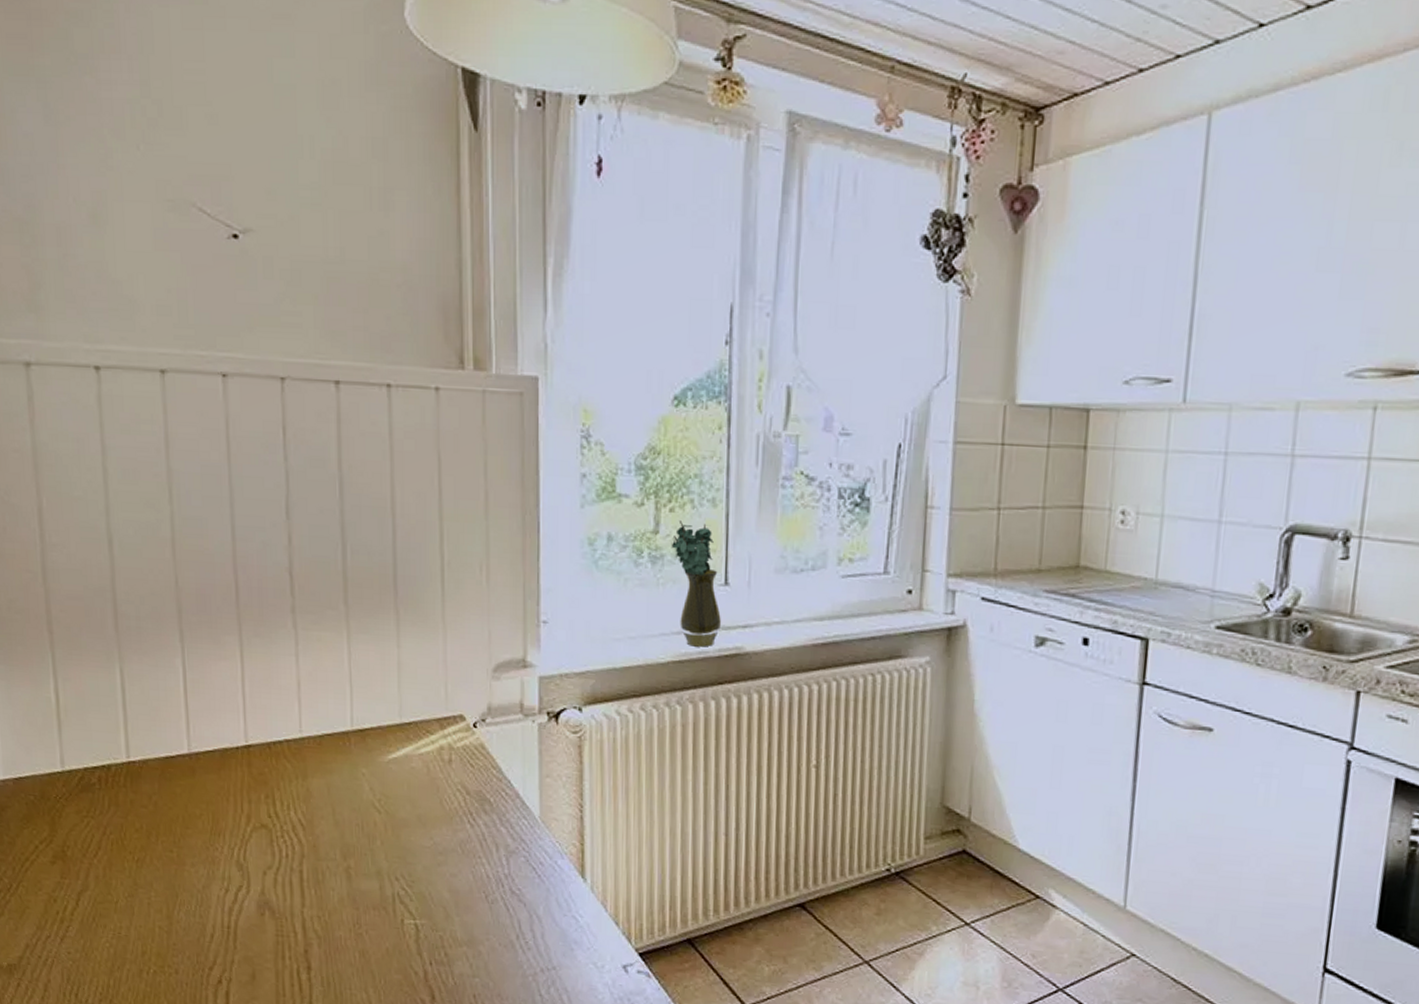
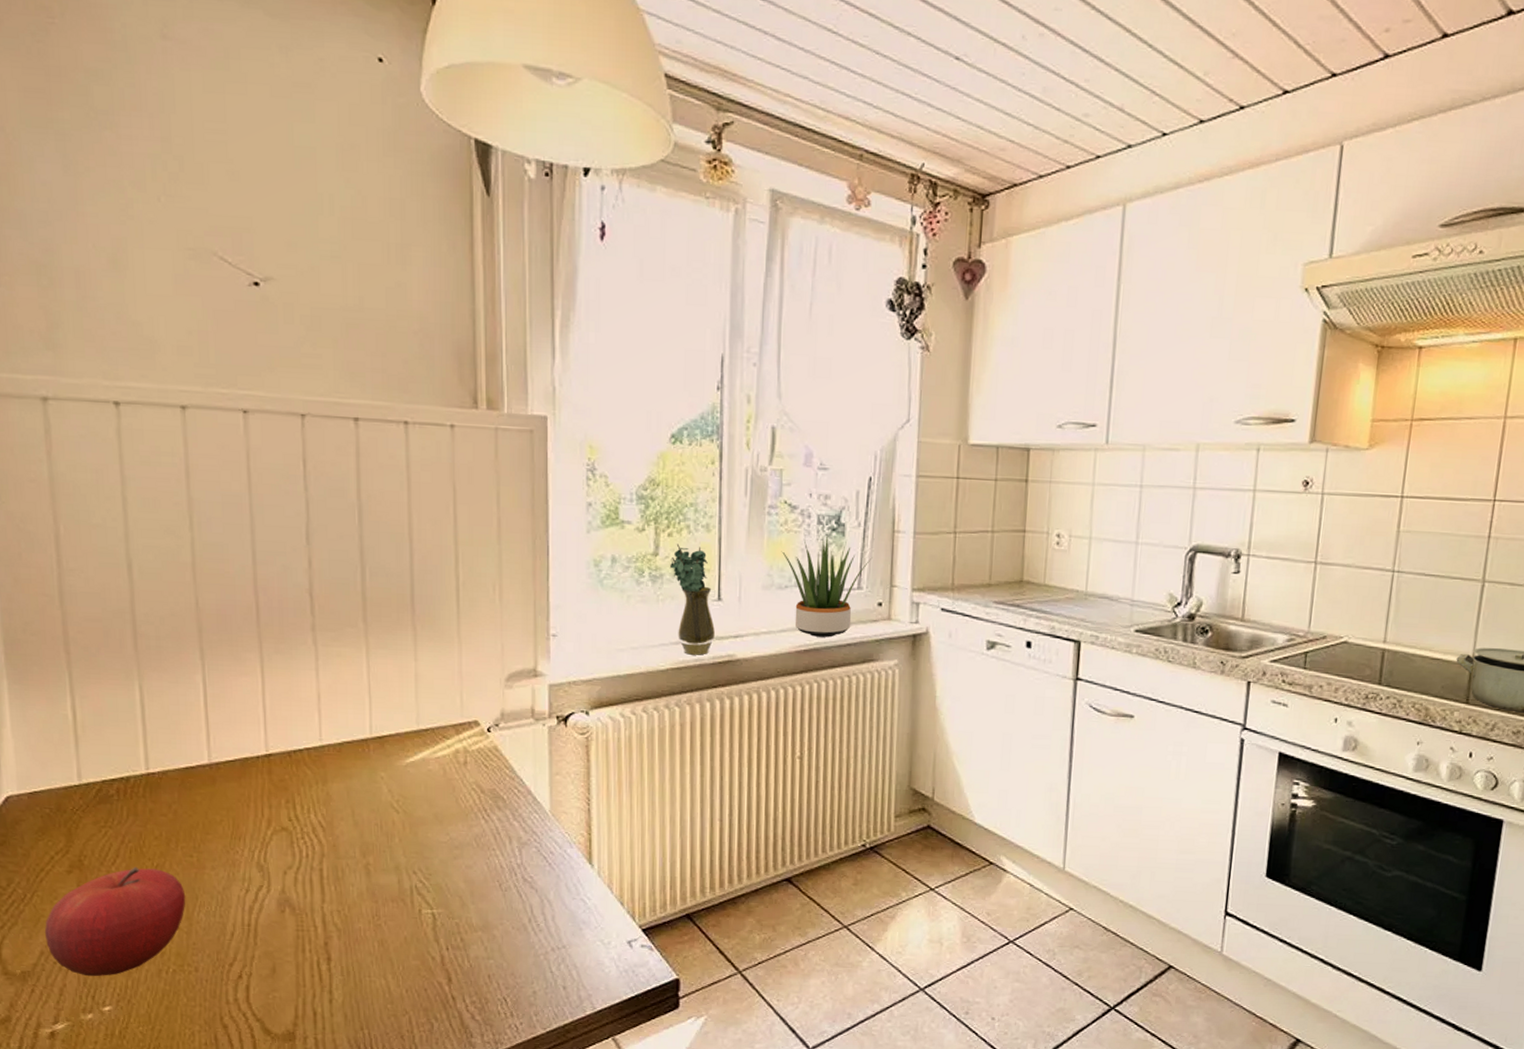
fruit: none [29,860,166,974] -> present [44,867,186,977]
potted plant: none [796,512,901,629] -> present [781,536,873,637]

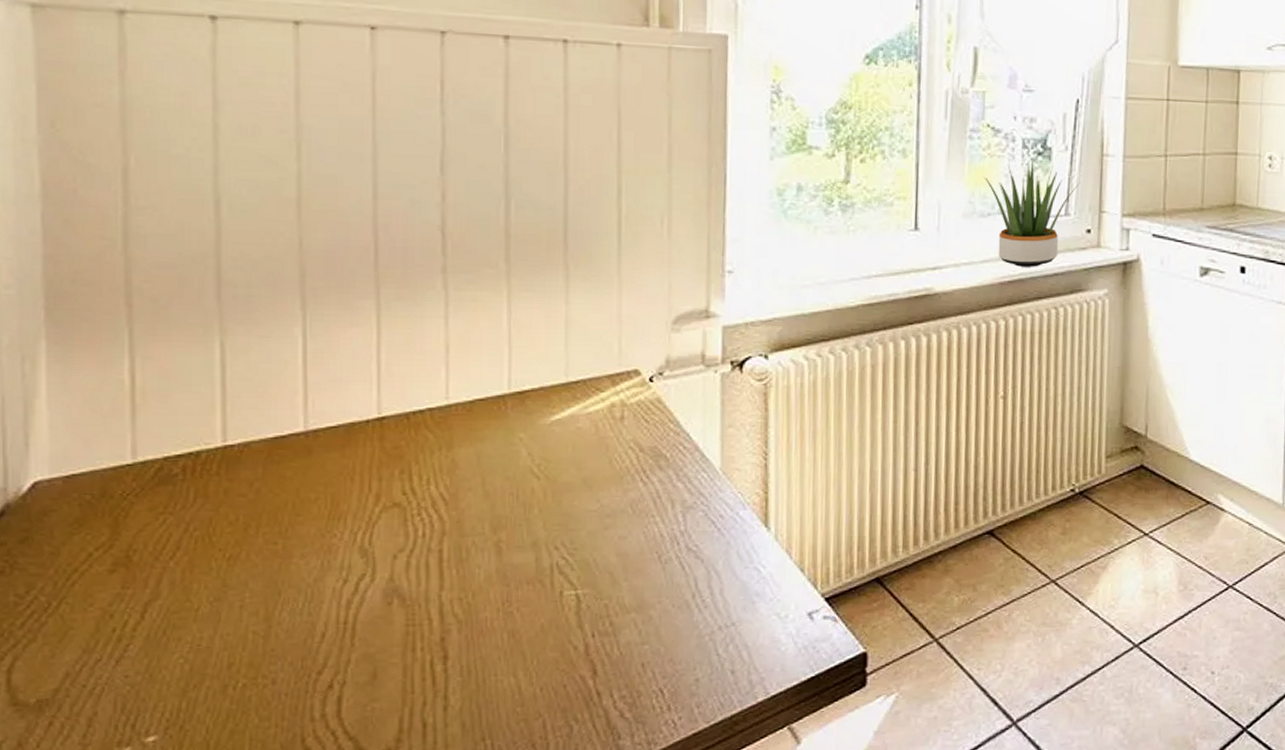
fruit: present [44,867,186,977] -> none [72,560,265,700]
vase: present [669,544,716,655] -> none [861,170,912,290]

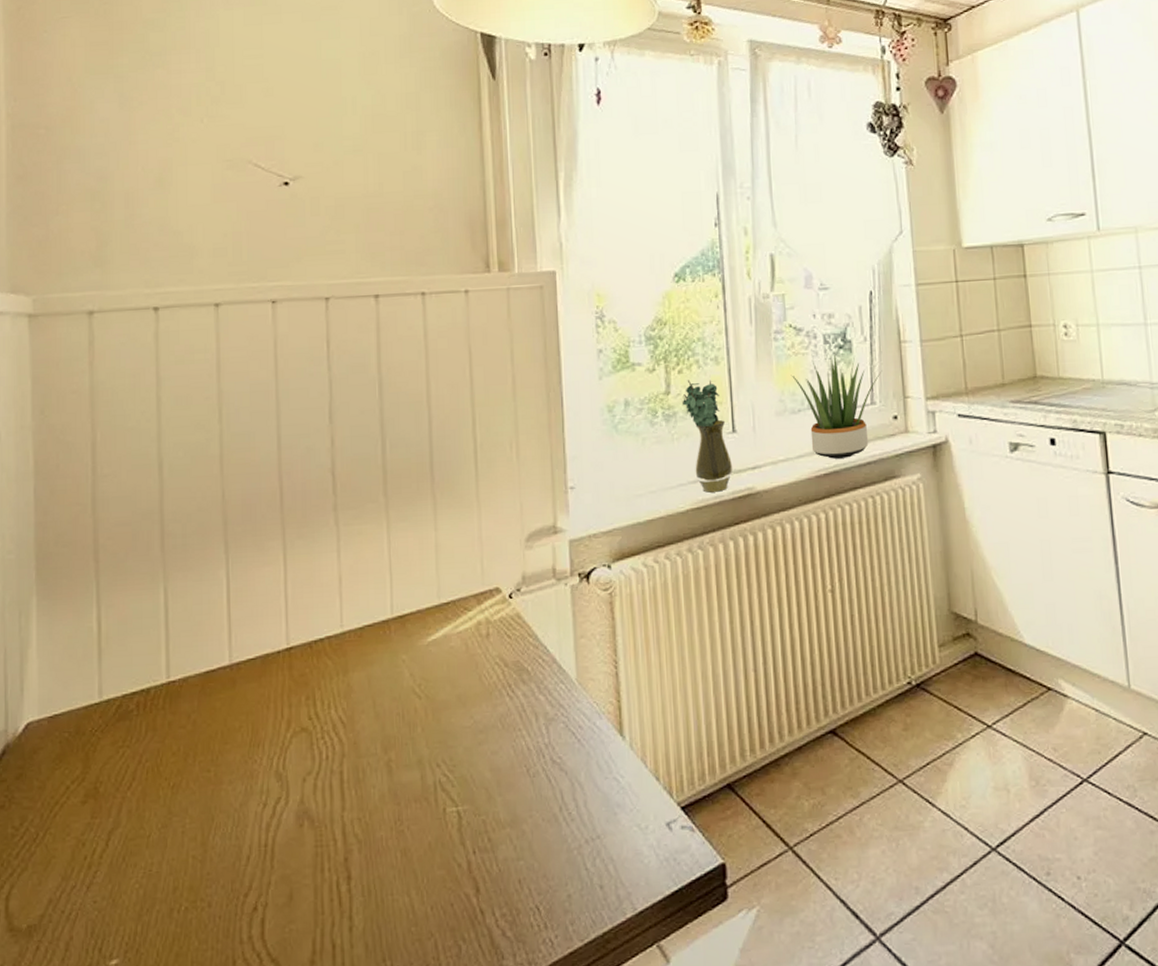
vase: none [861,170,912,290] -> present [682,380,733,493]

